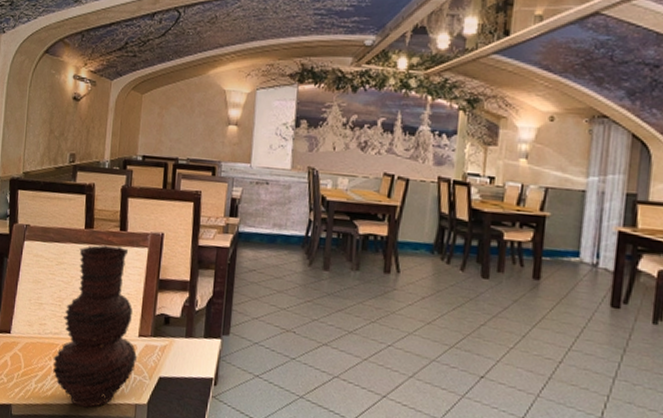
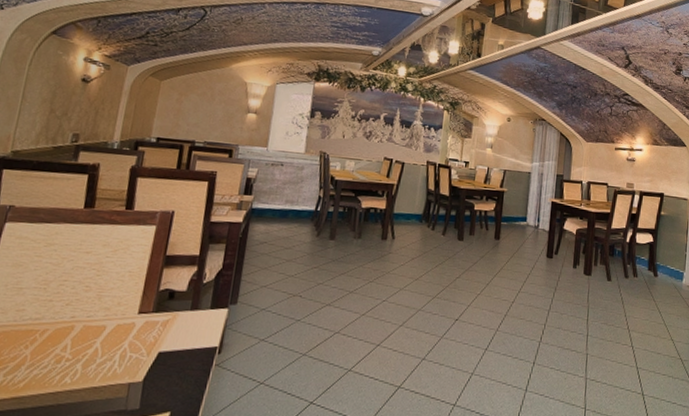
vase: present [52,245,137,408] -> none [28,224,135,395]

